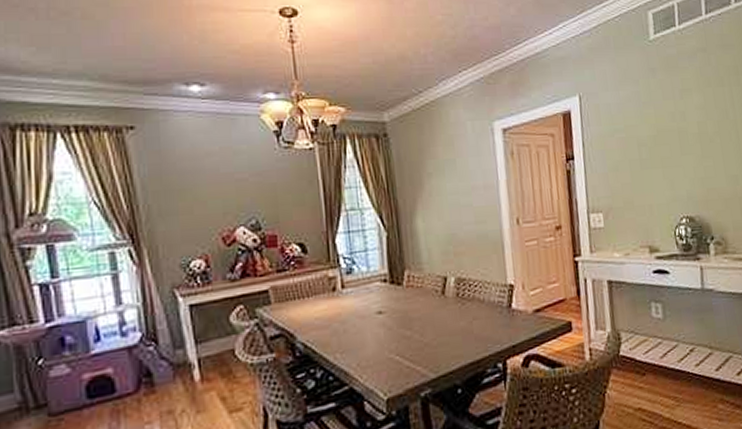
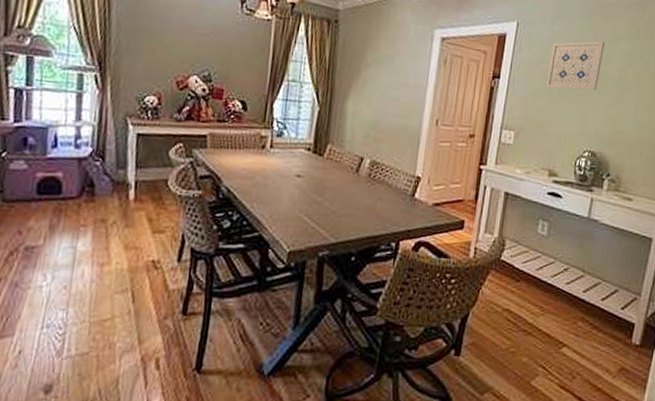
wall art: none [621,97,679,159] -> present [545,41,605,91]

